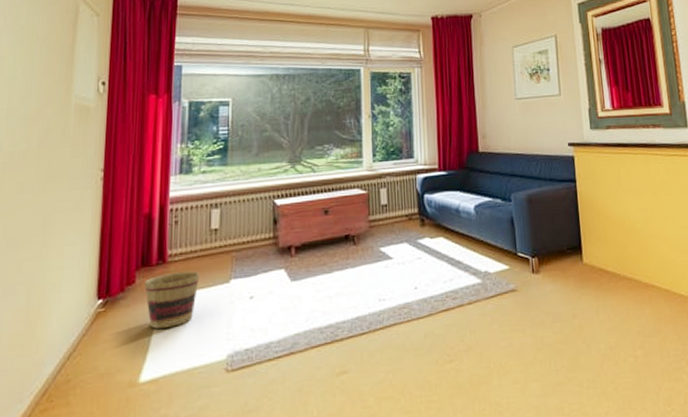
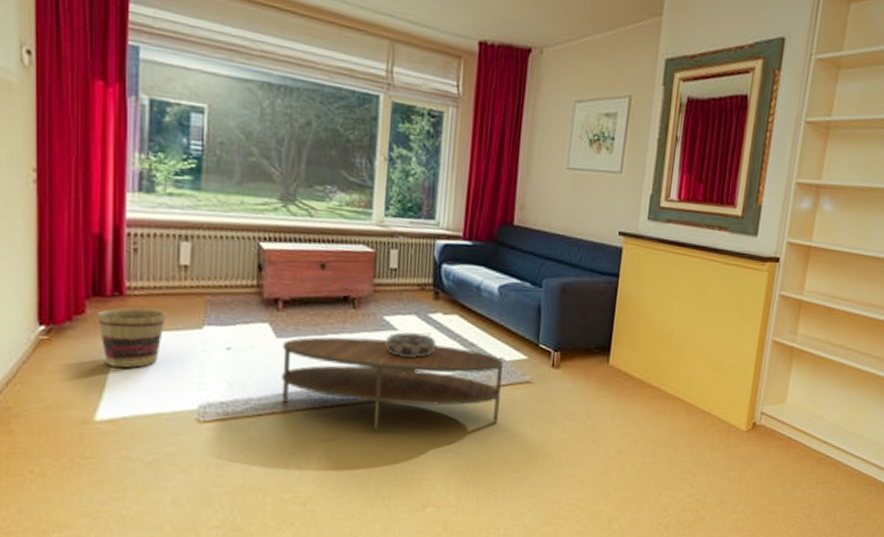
coffee table: none [296,267,492,358] -> present [280,337,503,431]
decorative bowl: none [383,258,428,283] -> present [385,331,437,357]

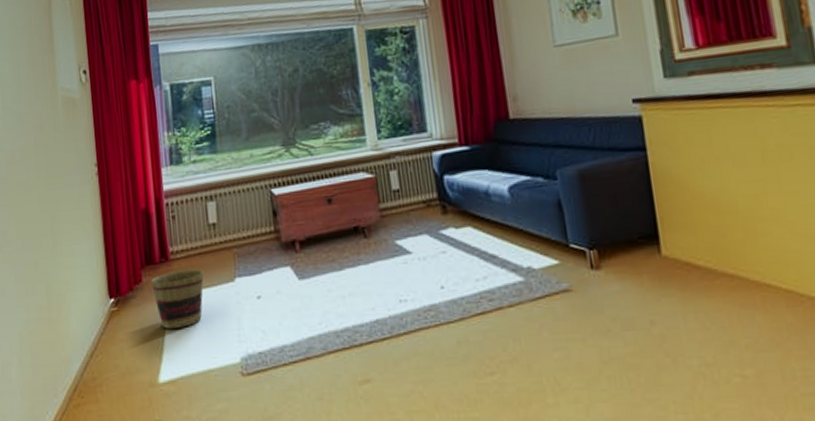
coffee table: present [280,337,503,431] -> none [305,262,541,367]
decorative bowl: present [385,331,437,357] -> none [401,252,456,281]

